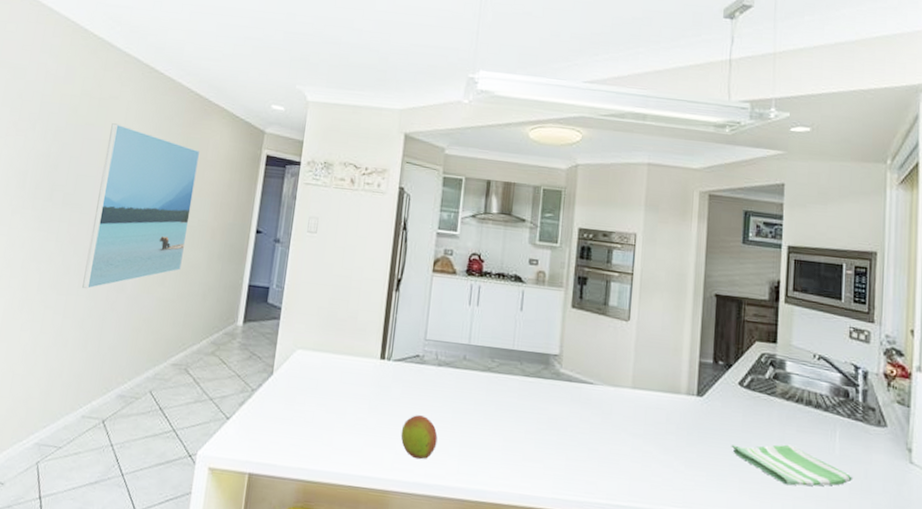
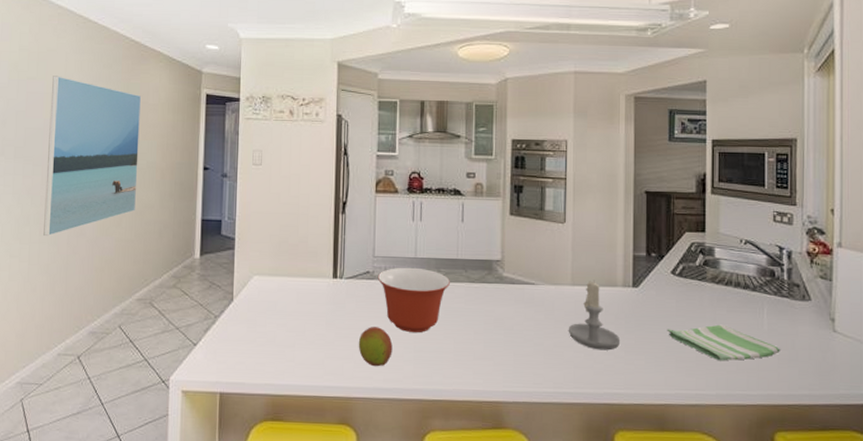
mixing bowl: none [427,353,504,426] -> present [377,267,450,333]
candle: none [625,384,681,463] -> present [568,279,621,351]

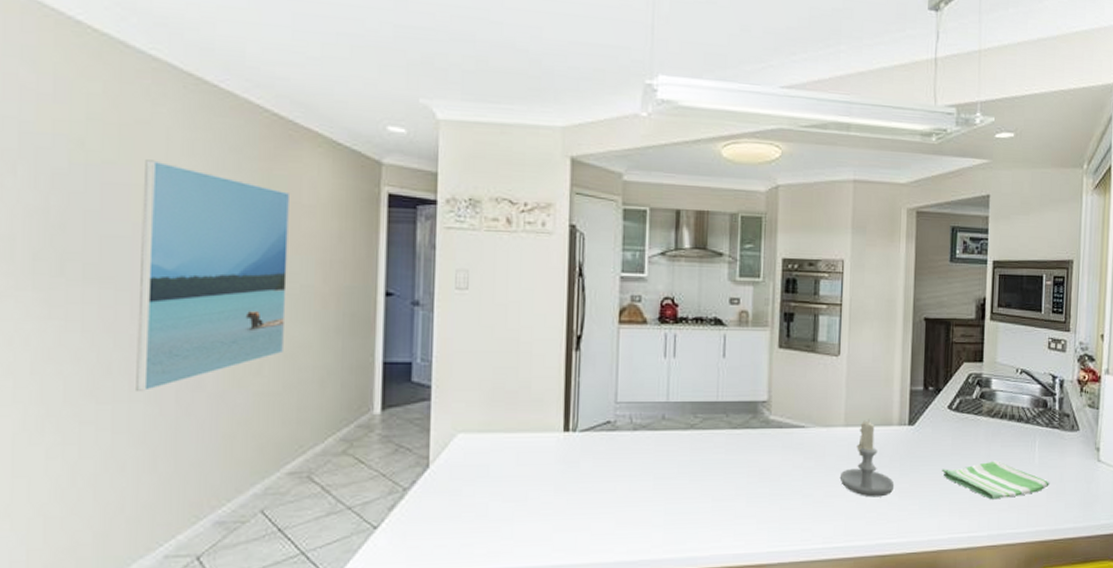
fruit: present [358,327,393,367] -> none [595,488,639,537]
mixing bowl: present [377,267,450,333] -> none [620,414,708,493]

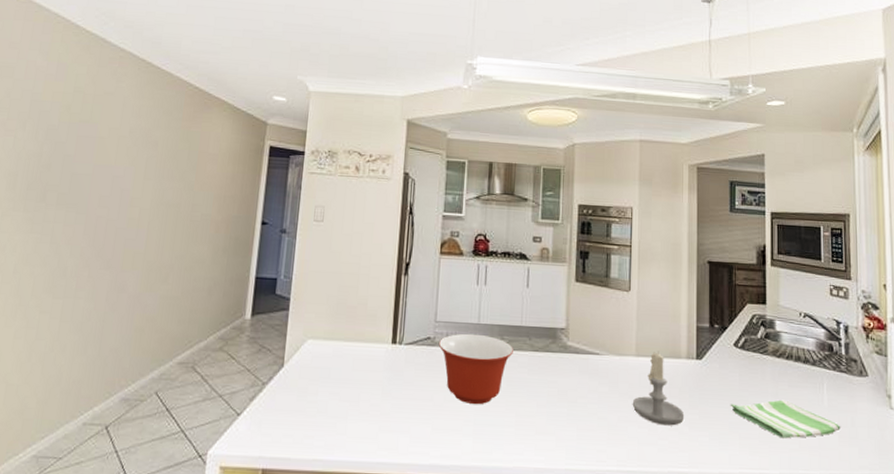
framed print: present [136,160,289,391] -> none [80,120,200,290]
mixing bowl: none [620,414,708,493] -> present [438,333,513,405]

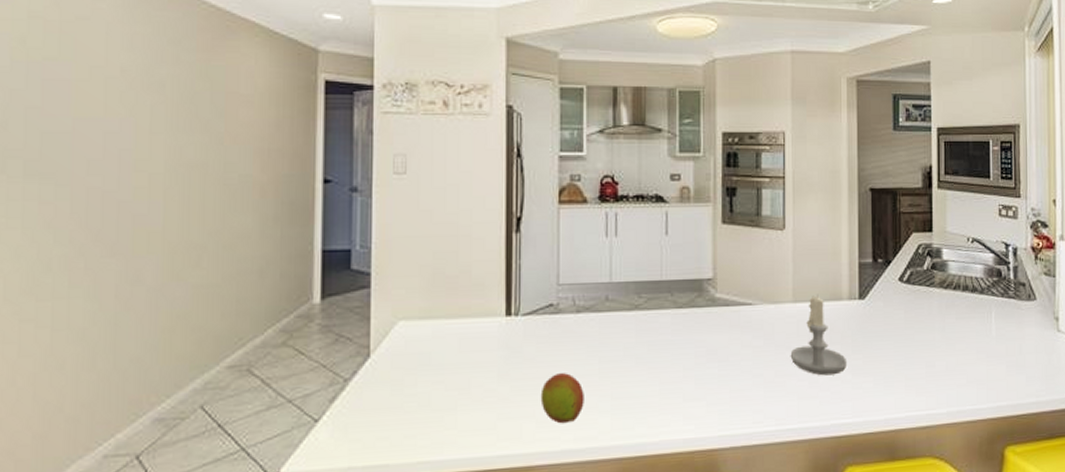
fruit: none [415,397,452,442] -> present [540,373,584,424]
mixing bowl: present [438,333,513,405] -> none [563,294,653,377]
dish towel: present [730,399,842,439] -> none [895,333,1010,375]

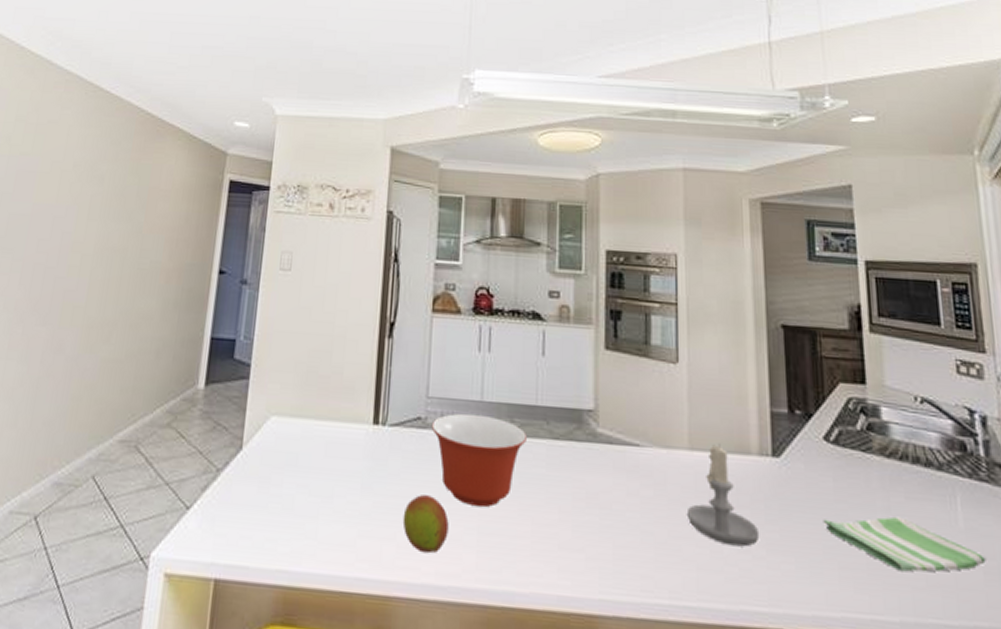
mixing bowl: none [563,294,653,377] -> present [431,413,527,508]
dish towel: none [895,333,1010,375] -> present [823,516,987,572]

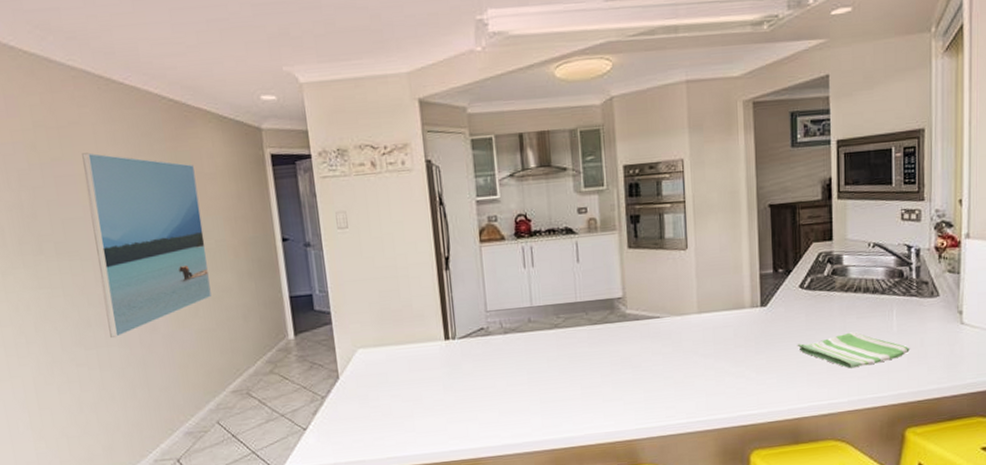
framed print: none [13,152,151,350] -> present [82,152,212,337]
fruit: present [402,495,449,554] -> none [480,384,518,425]
mixing bowl: present [431,413,527,508] -> none [492,316,571,385]
candle: present [686,443,760,547] -> none [697,304,752,375]

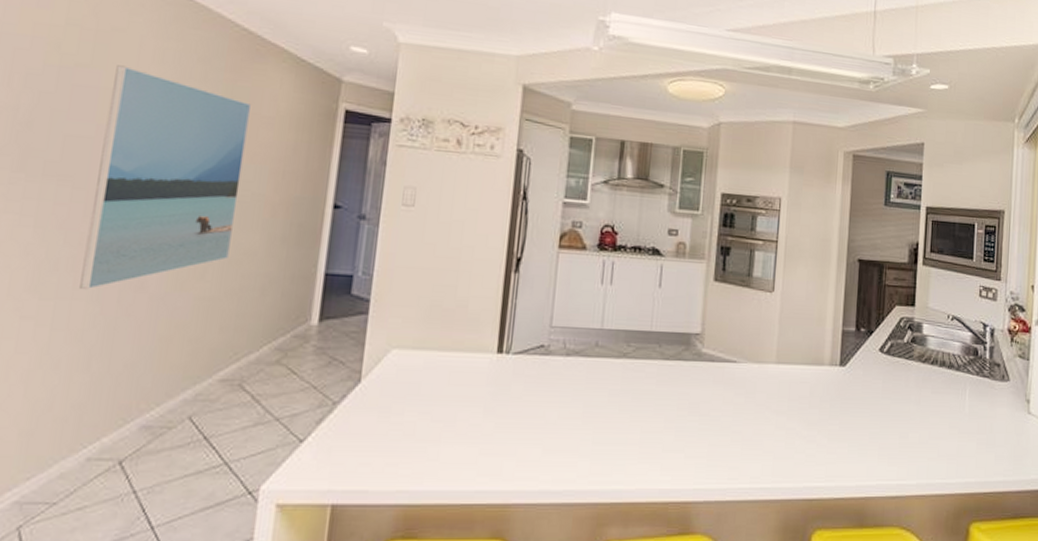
dish towel: present [797,332,911,369] -> none [871,407,981,447]

